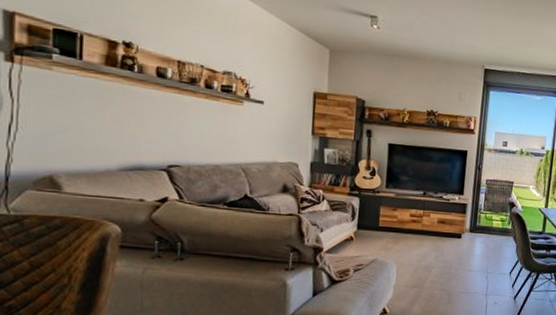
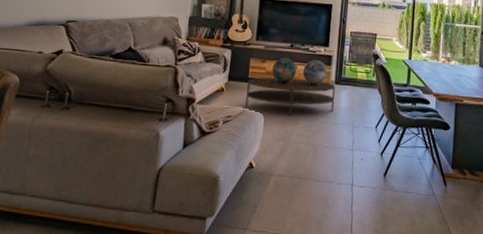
coffee table: none [376,225,471,264] -> present [245,77,336,116]
decorative globe: none [403,206,430,232] -> present [272,57,297,83]
reflective sphere: none [436,207,462,233] -> present [303,59,328,85]

